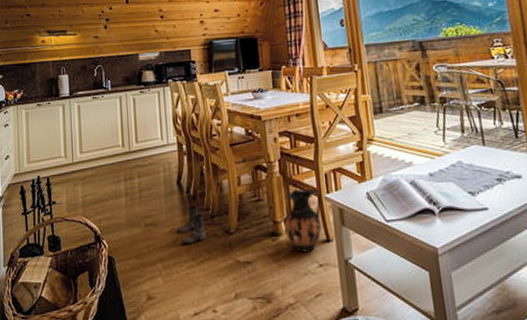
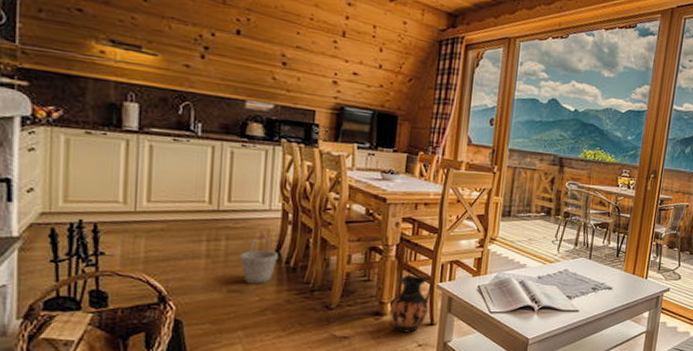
bucket: none [150,168,180,216] -> present [239,235,278,284]
boots: present [176,205,206,245] -> none [267,277,303,316]

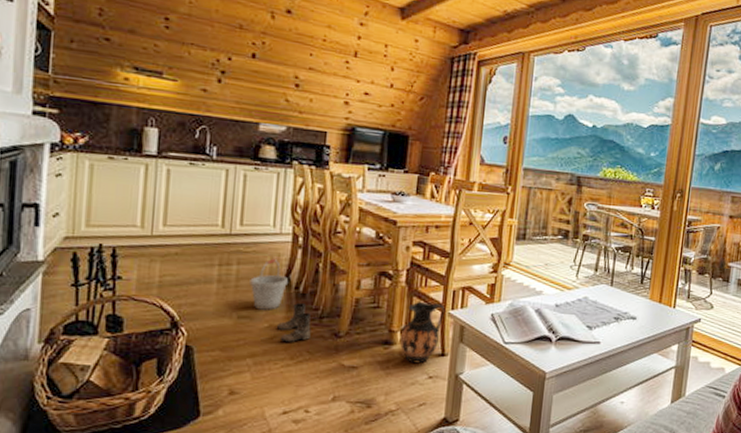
boots: none [267,277,303,316] -> present [276,303,311,343]

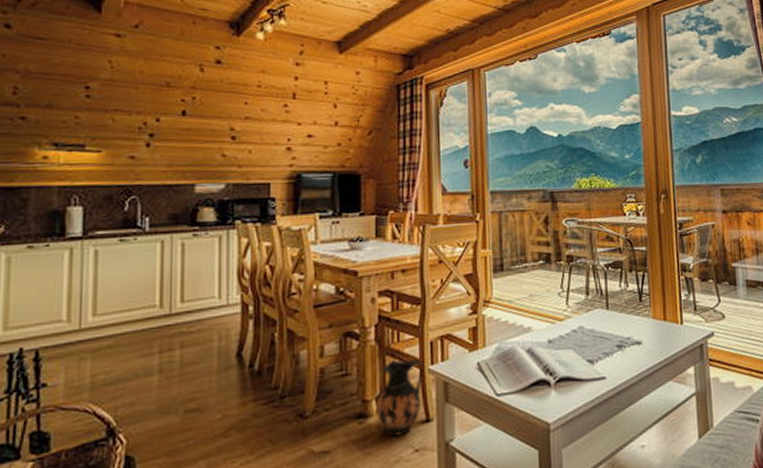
bucket: present [249,259,288,310] -> none [196,336,240,399]
boots: present [276,303,311,343] -> none [230,383,272,435]

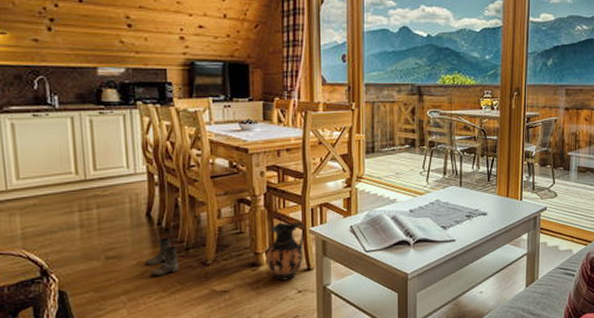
boots: none [230,383,272,435] -> present [144,238,179,277]

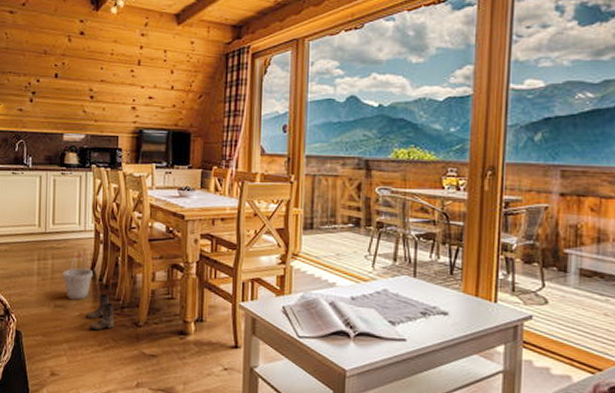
bucket: none [112,199,149,249] -> present [62,254,93,300]
ceramic jug: present [266,222,306,281] -> none [194,292,236,355]

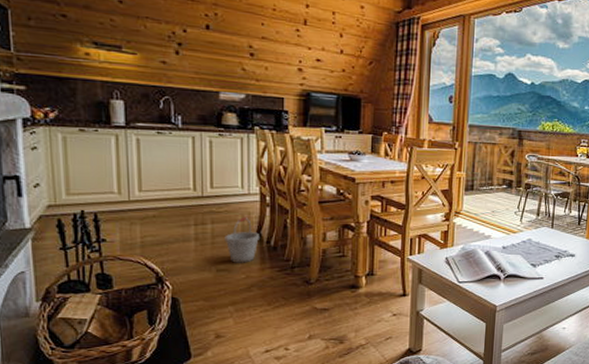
boots: present [85,294,115,331] -> none [252,256,284,291]

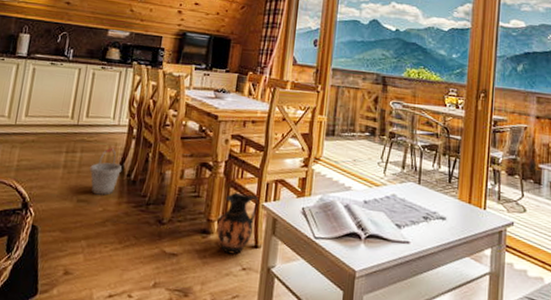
ceramic jug: none [365,249,405,304] -> present [216,192,260,255]

